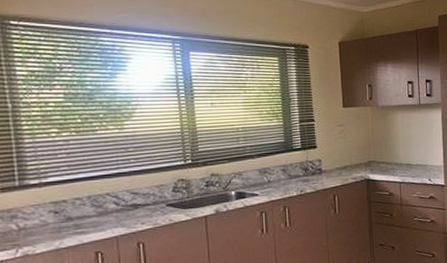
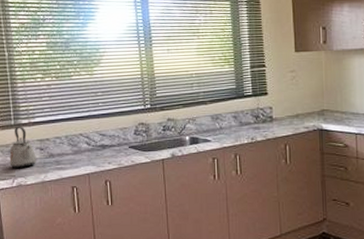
kettle: none [12,188,49,236] -> present [9,127,36,168]

